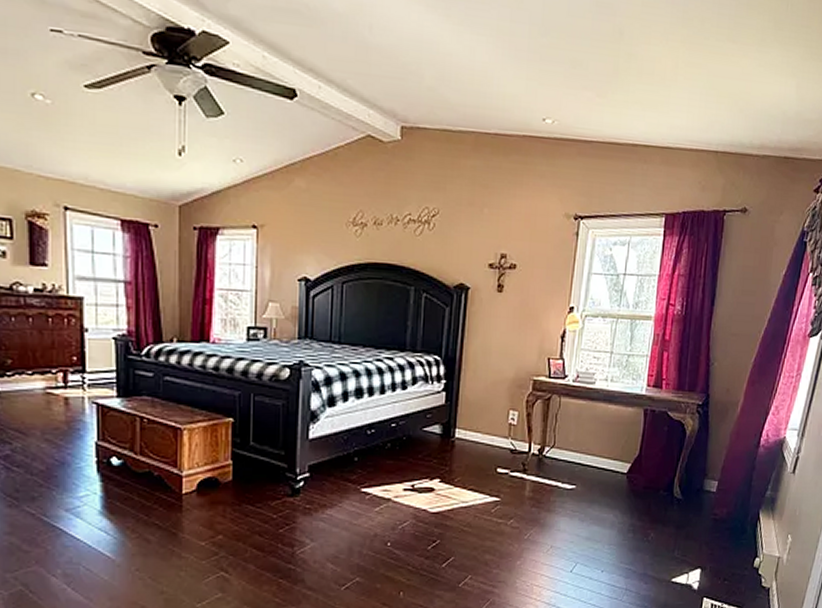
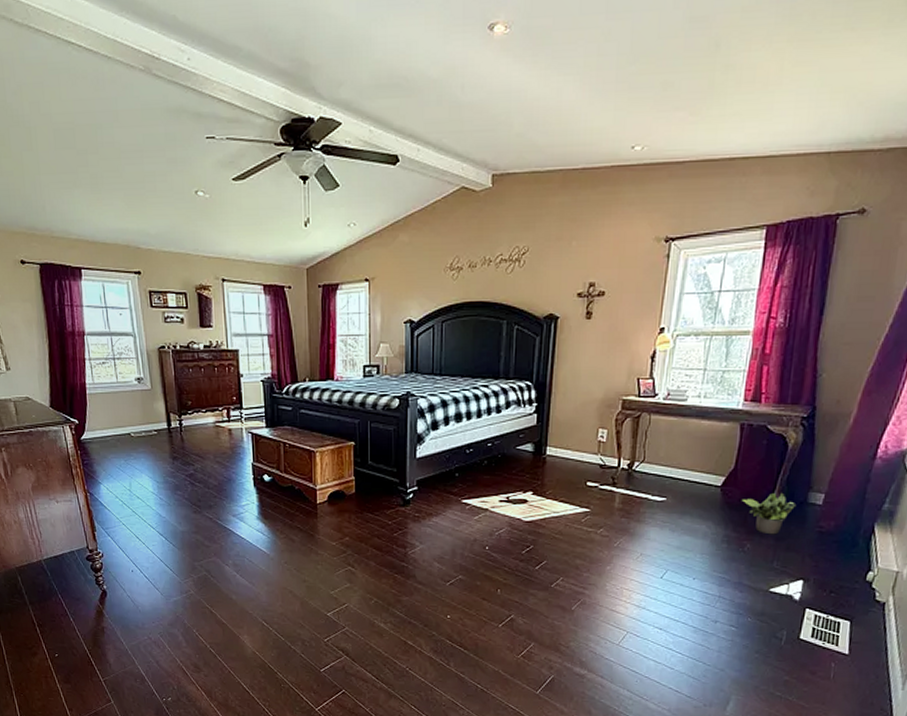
potted plant: none [645,479,694,523] -> present [741,492,797,535]

